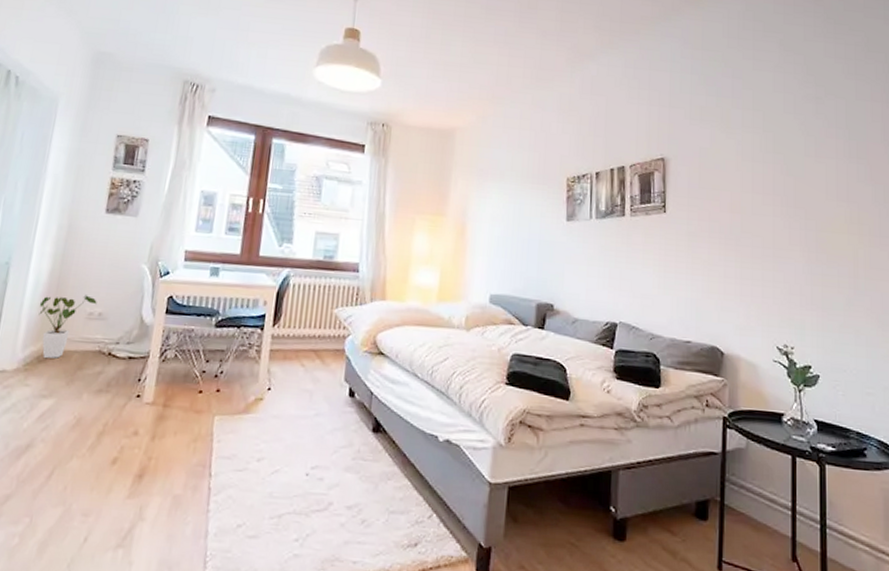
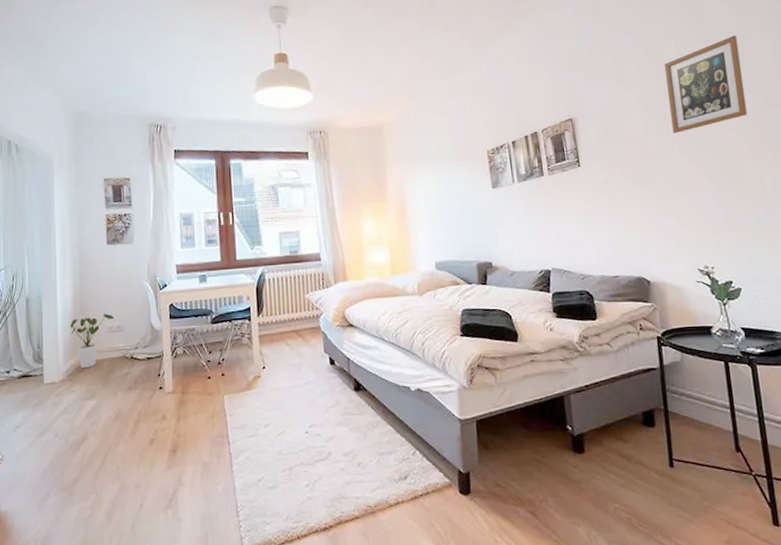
picture frame: none [769,99,849,194] -> present [664,35,748,134]

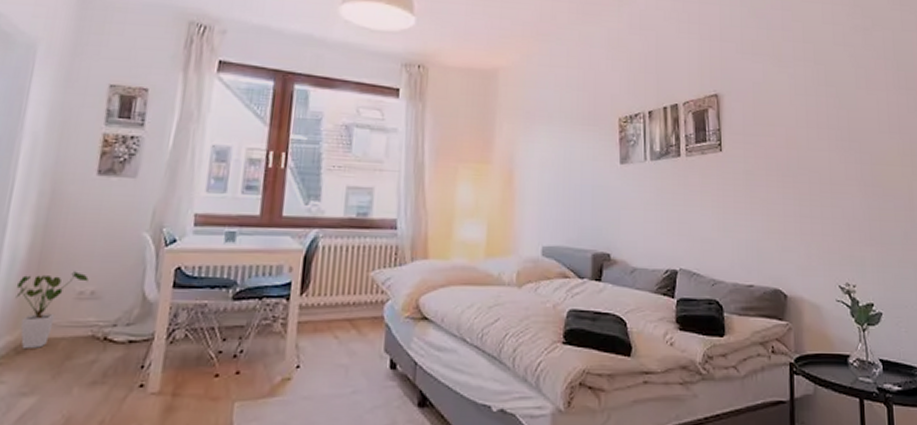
picture frame: present [664,35,748,134] -> none [819,30,900,128]

